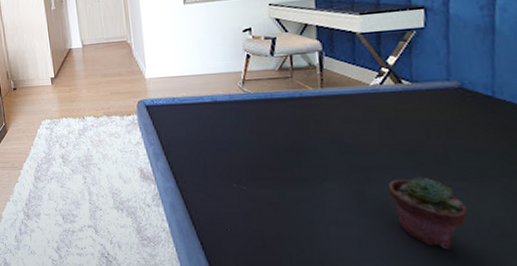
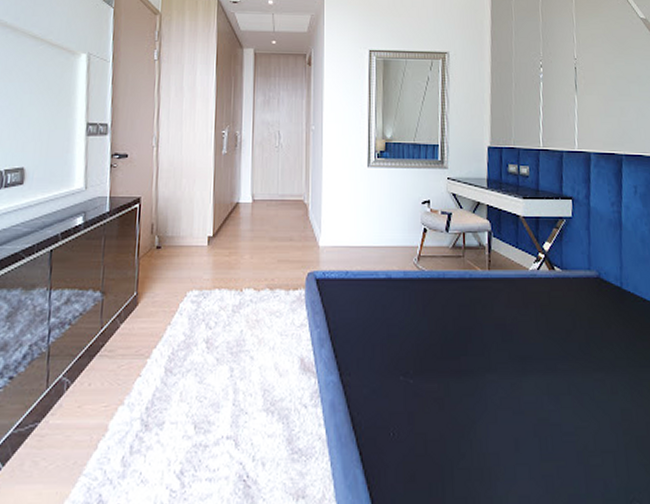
potted succulent: present [388,176,467,250] -> none [541,367,604,447]

